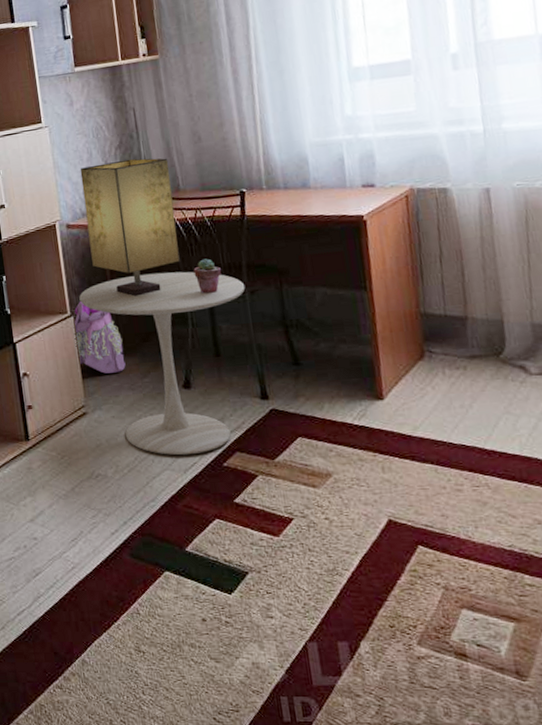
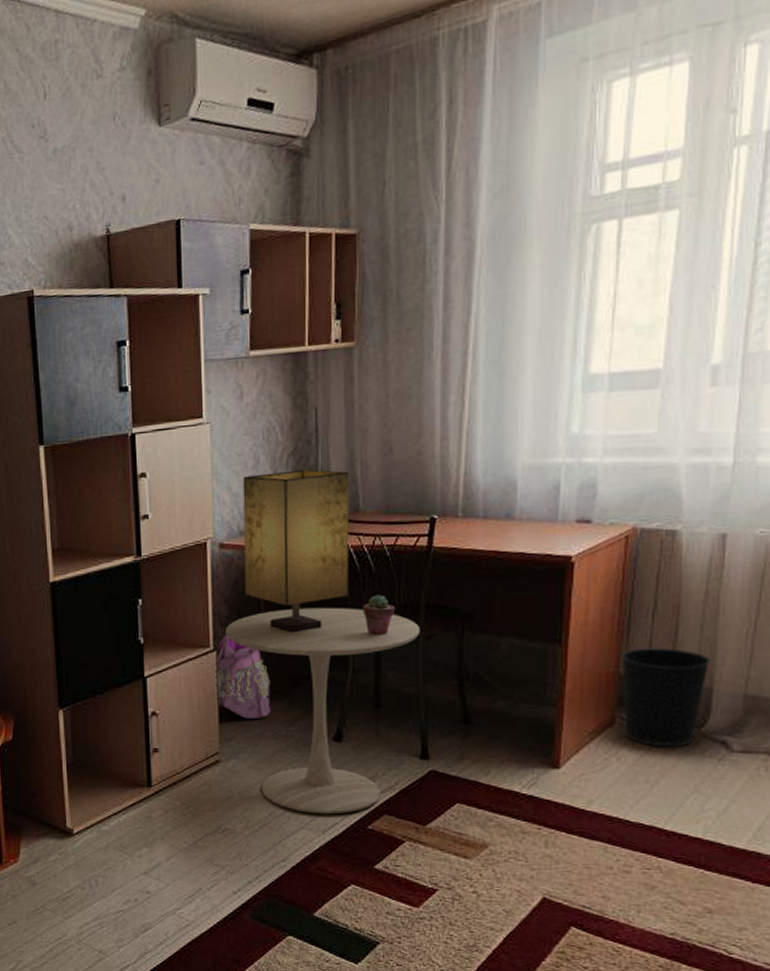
wastebasket: none [419,287,498,375] -> present [621,647,711,747]

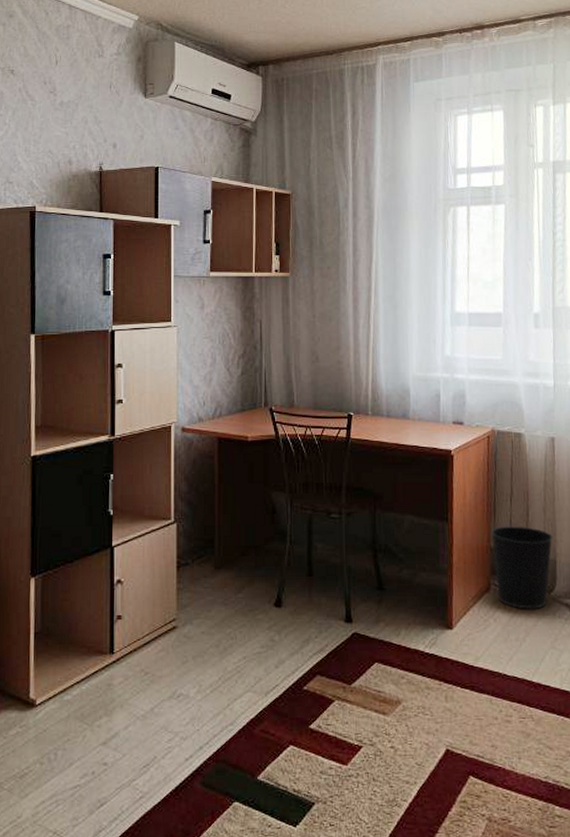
backpack: present [215,635,271,718] -> none [175,509,222,586]
side table: present [225,607,421,815] -> none [185,486,343,677]
table lamp: present [242,469,350,633] -> none [202,369,287,508]
potted succulent: present [363,595,396,635] -> none [297,477,324,511]

